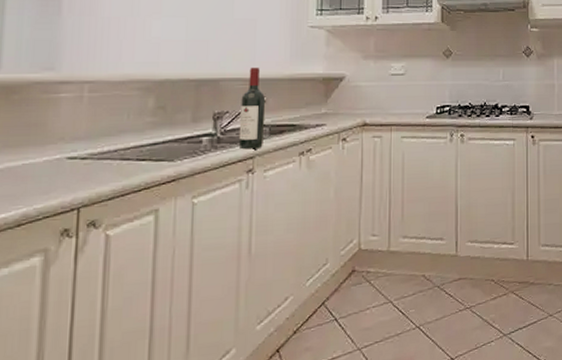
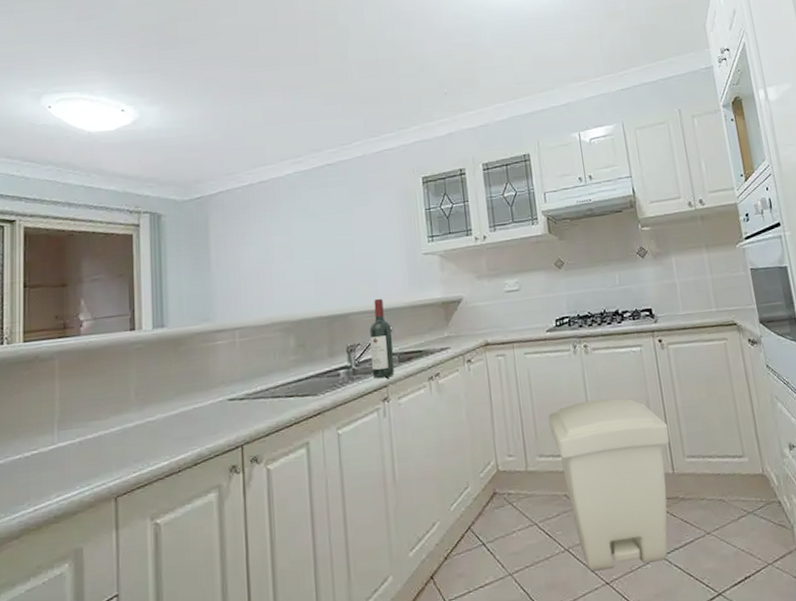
trash can: none [417,186,529,348] -> present [548,398,670,571]

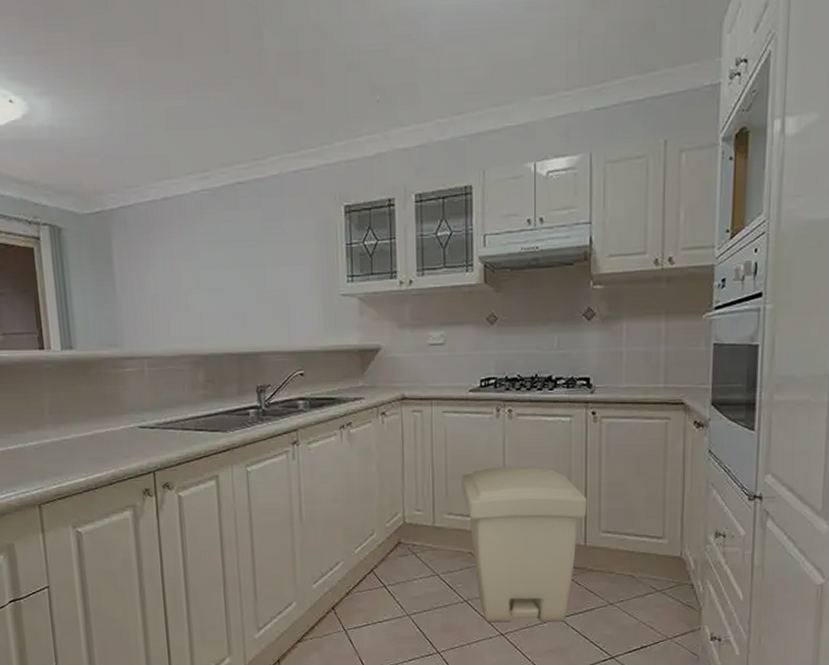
wine bottle: present [369,298,395,379] -> none [280,339,305,422]

